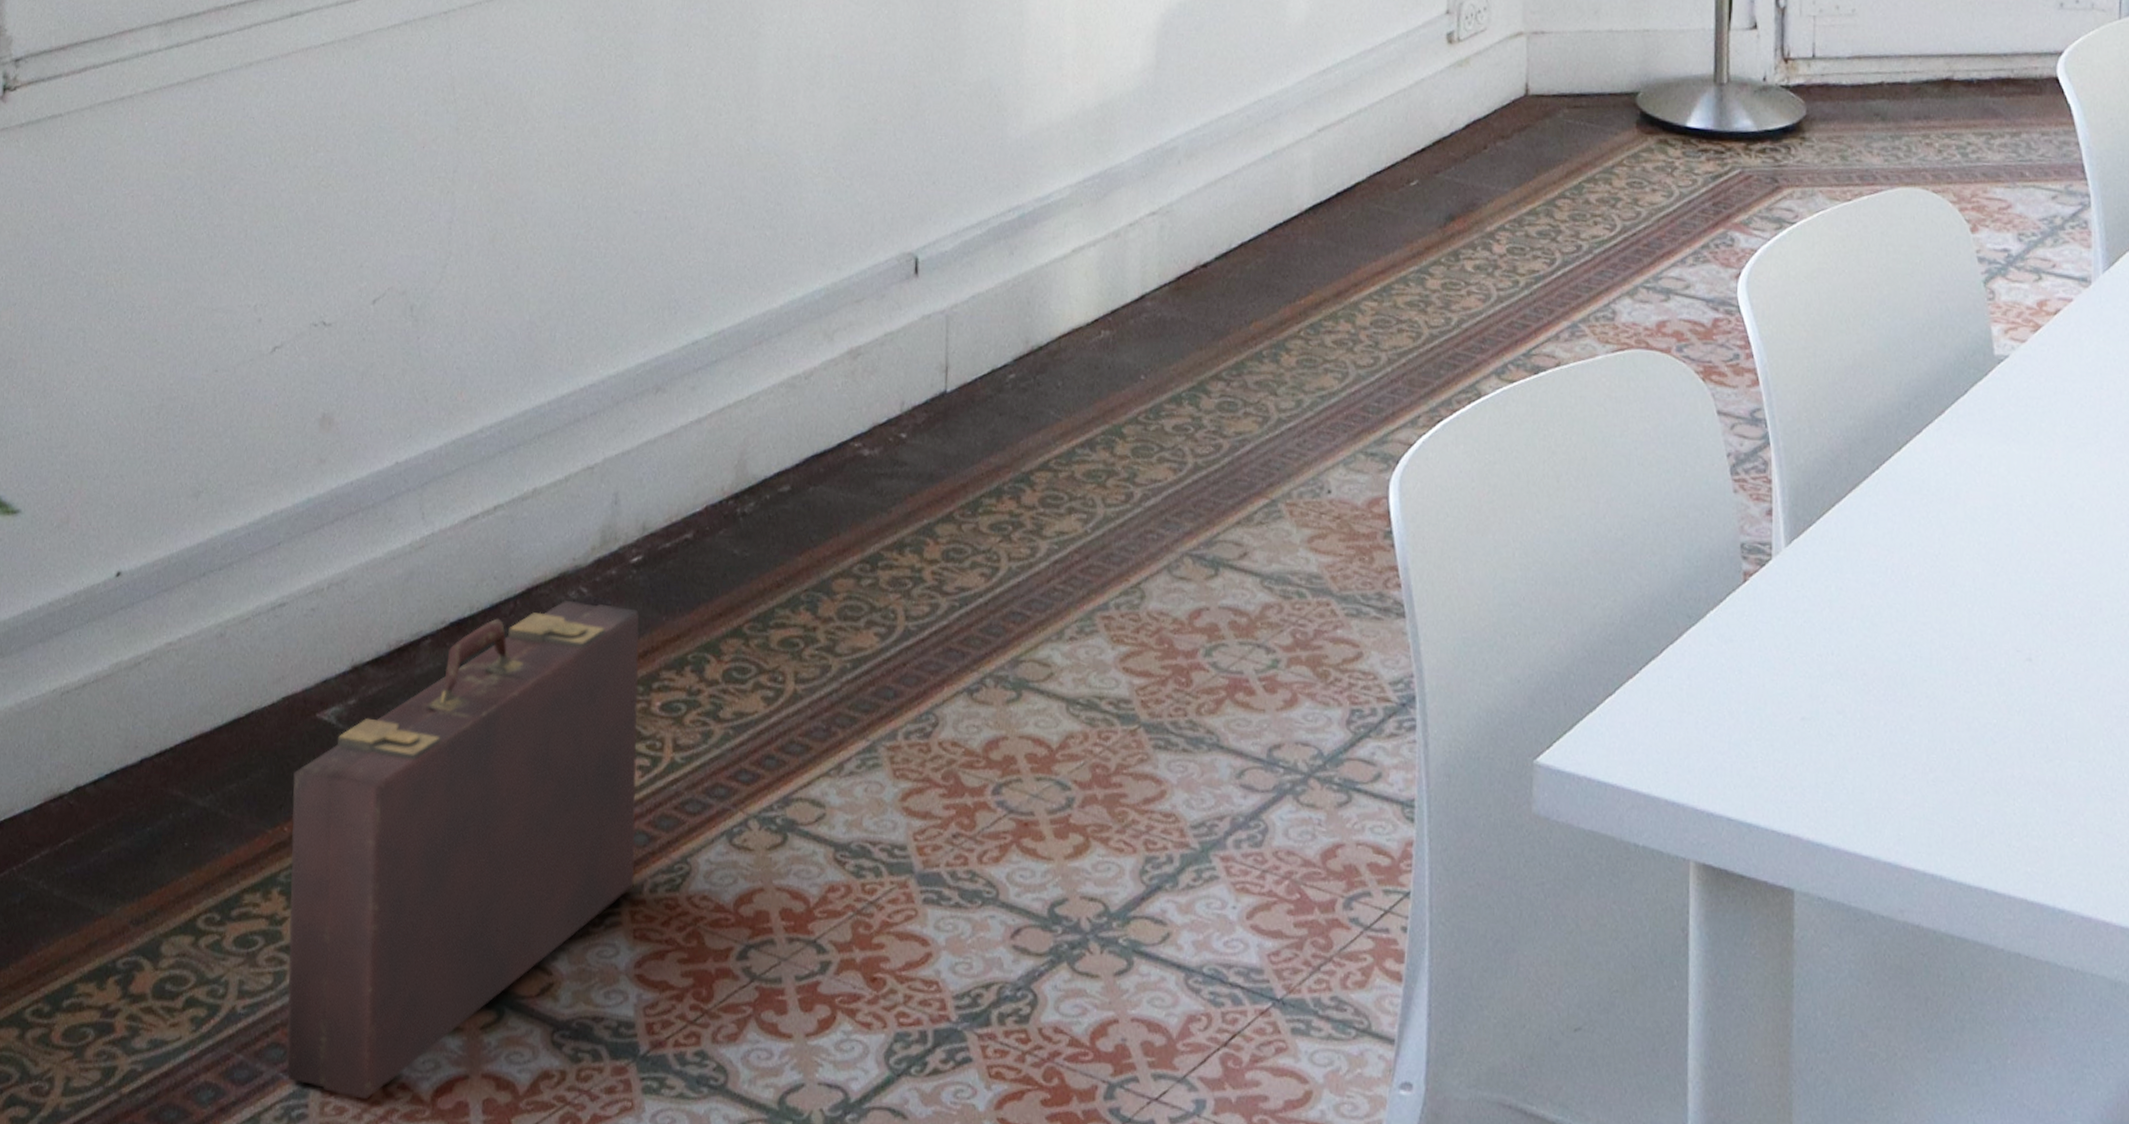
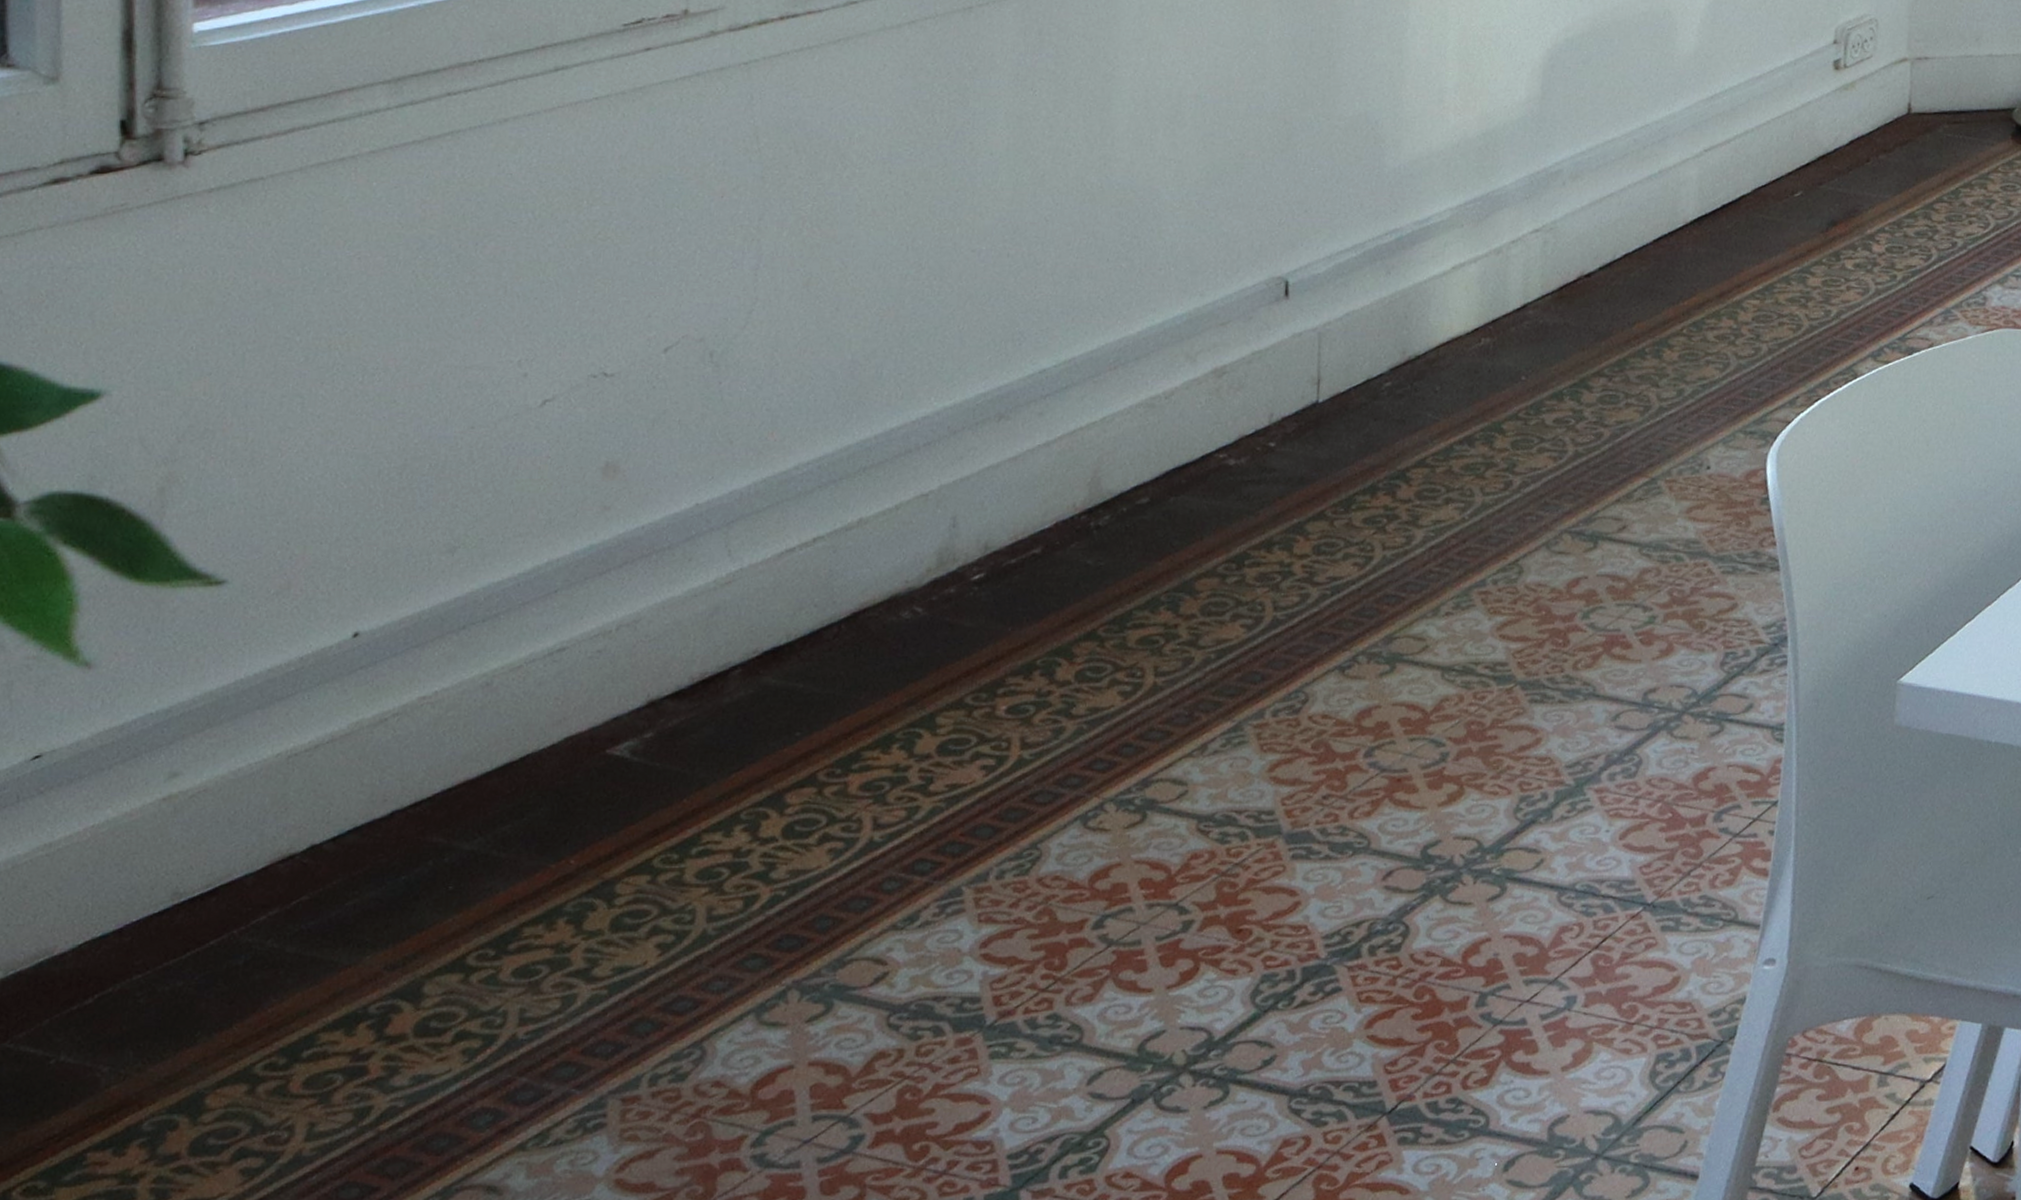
briefcase: present [285,599,640,1100] -> none [578,620,982,1102]

